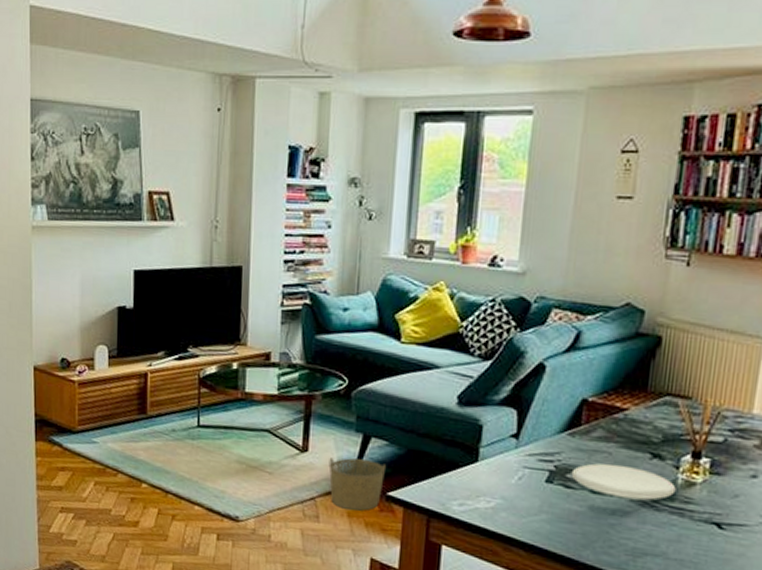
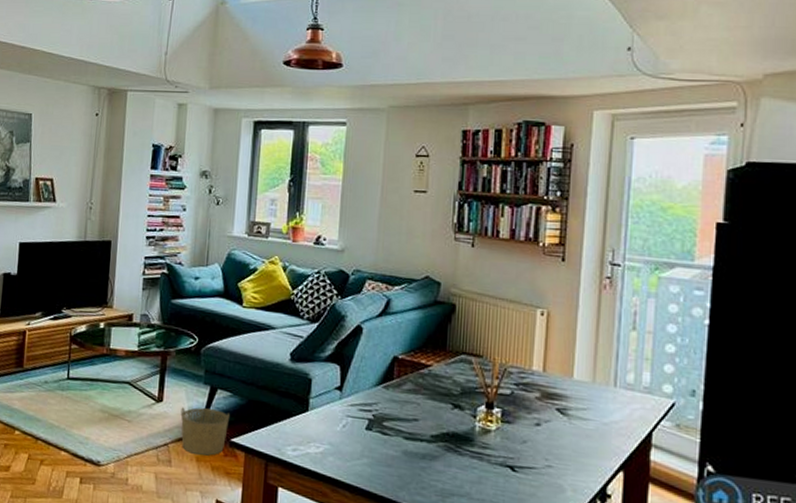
plate: present [571,463,676,501] -> none [387,413,475,446]

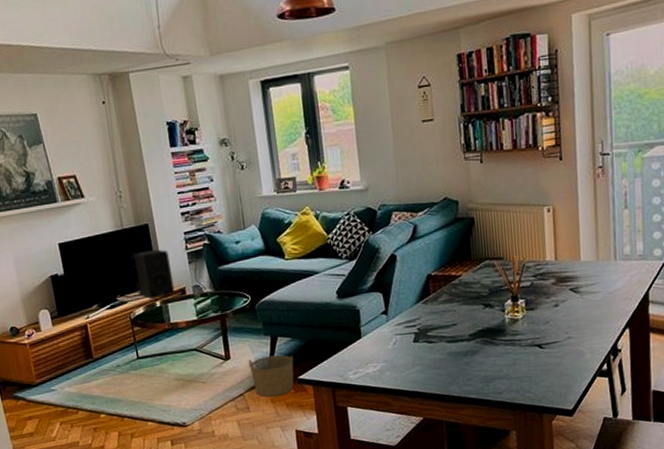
speaker: none [84,267,124,319] -> present [131,249,175,298]

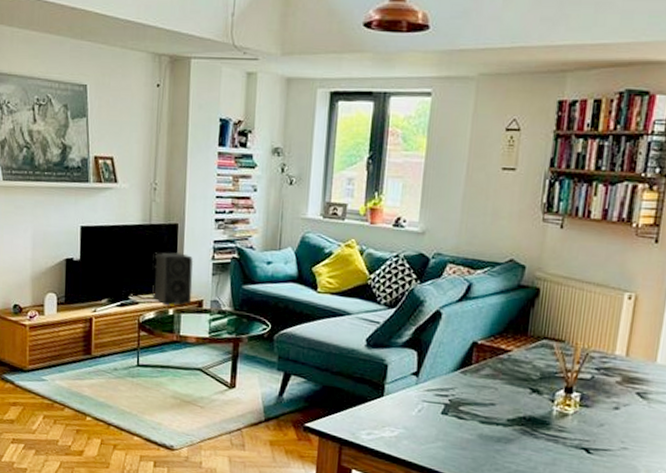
basket: present [248,355,294,397] -> none [253,393,303,440]

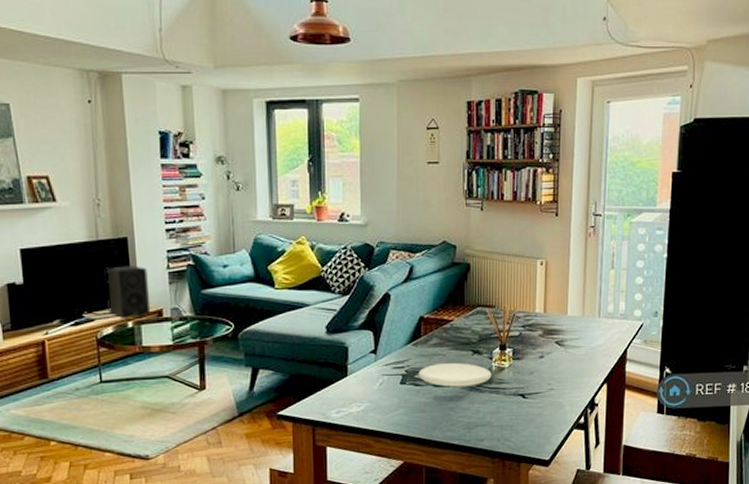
plate: none [463,397,552,430] -> present [418,362,492,387]

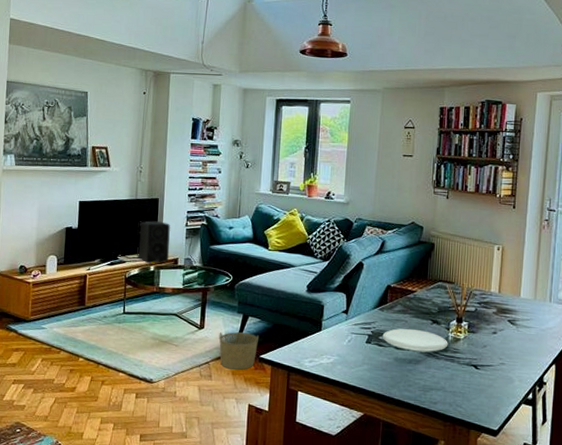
basket: none [225,388,274,432] -> present [218,332,259,370]

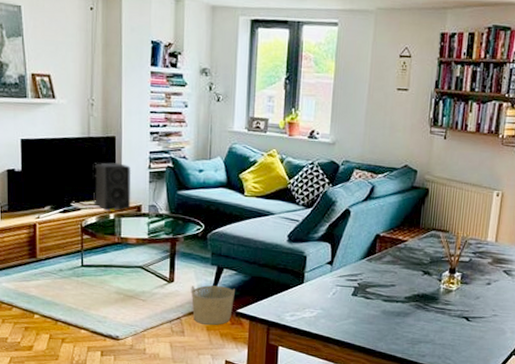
plate: present [382,328,448,353] -> none [369,280,440,305]

